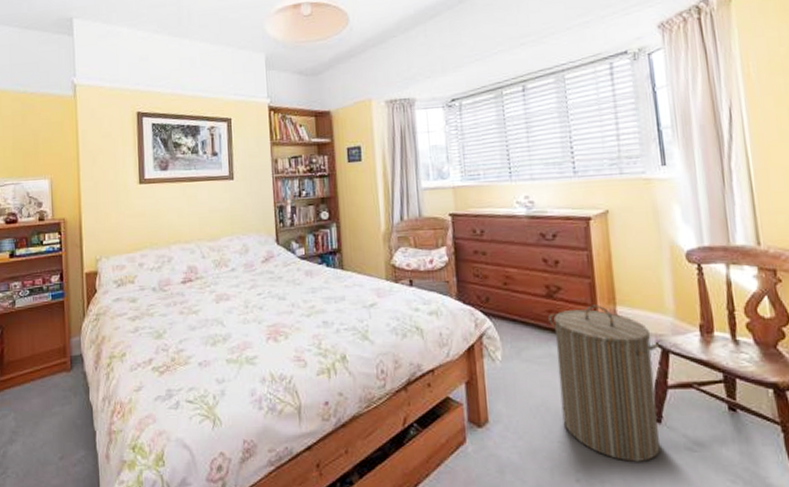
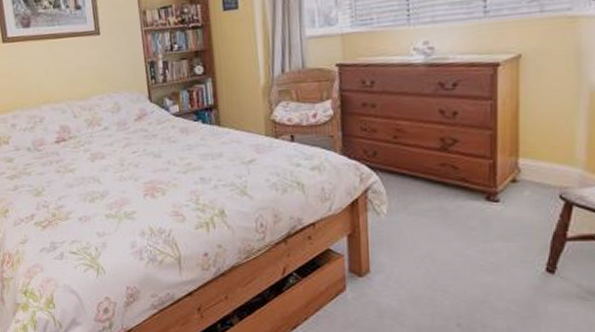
laundry hamper: present [548,304,660,462] -> none [441,157,564,309]

